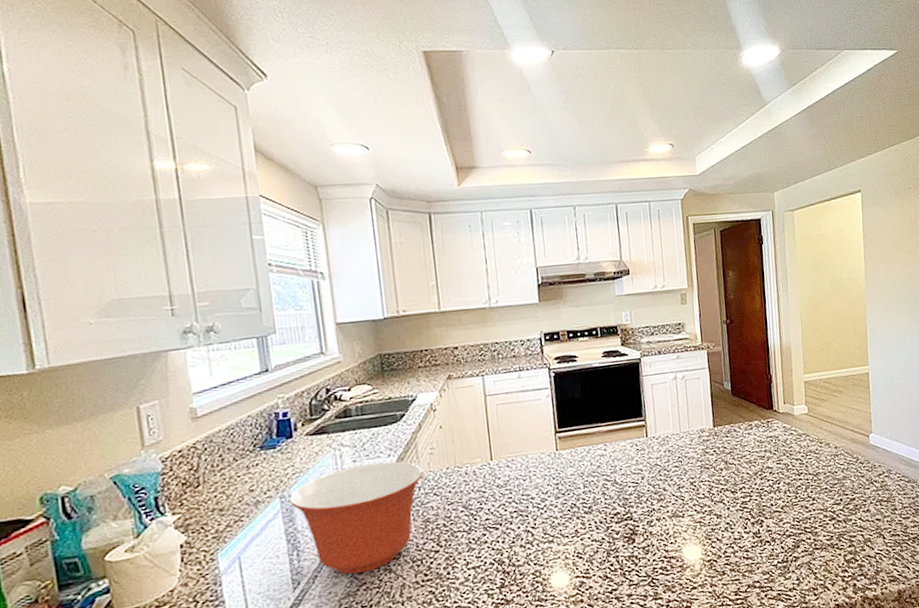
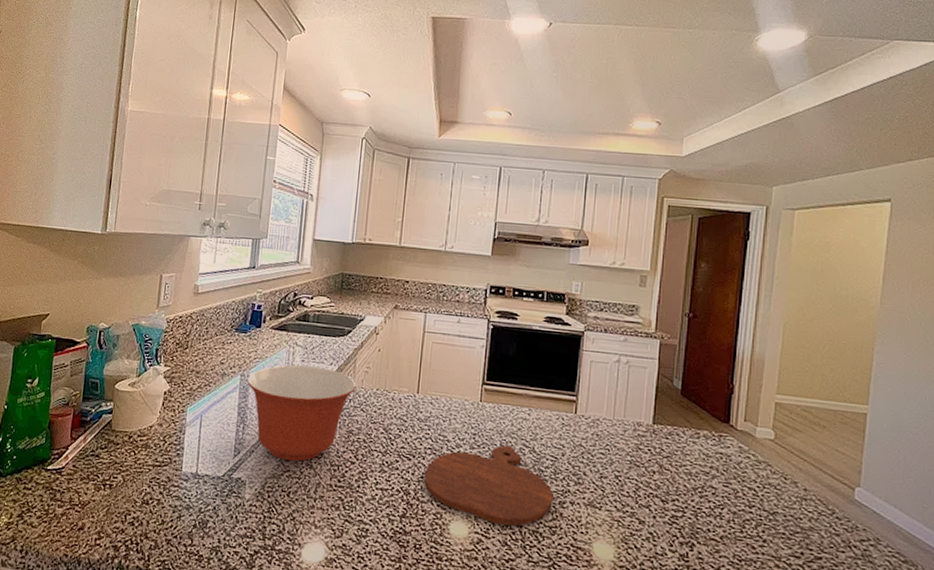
cutting board: none [515,485,642,563] -> present [424,445,553,527]

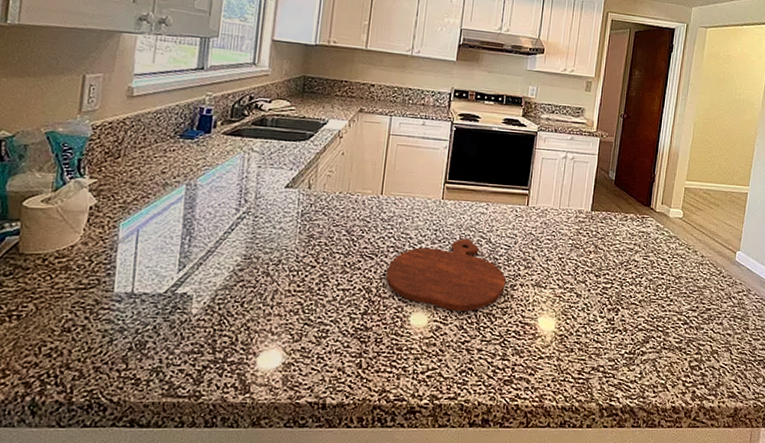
mixing bowl: present [247,365,357,462] -> none [194,171,318,270]

